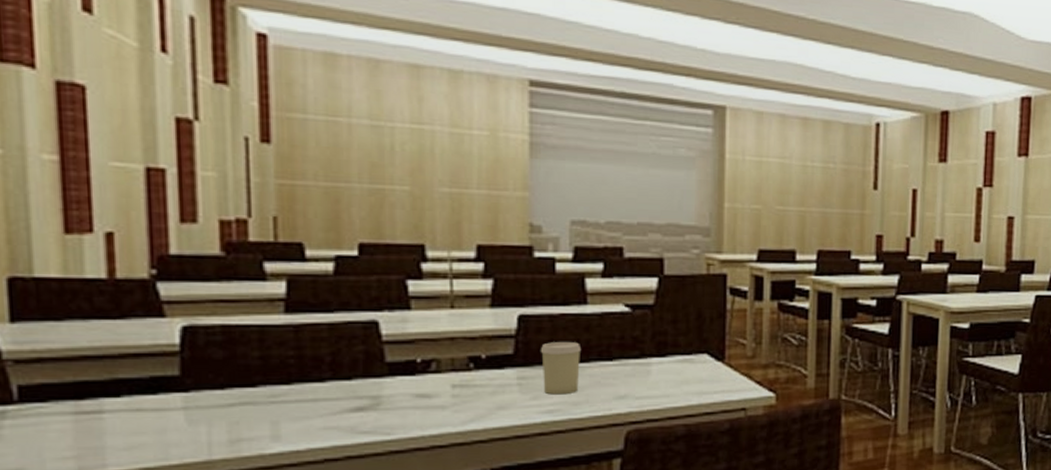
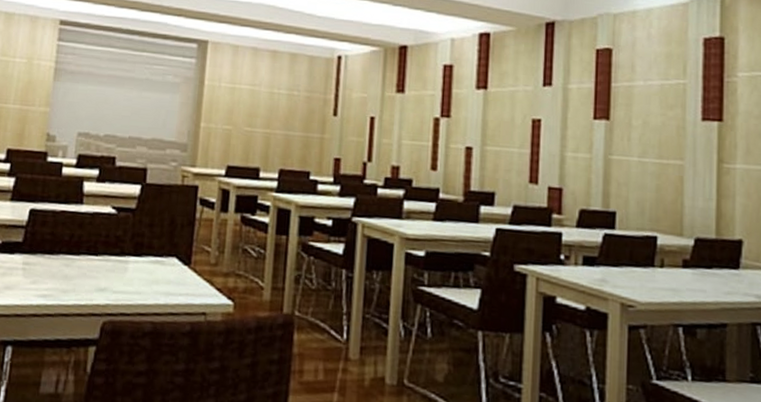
cup: present [540,342,582,395] -> none [42,234,75,282]

